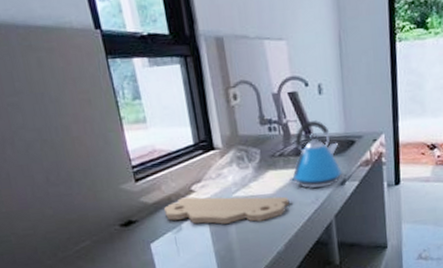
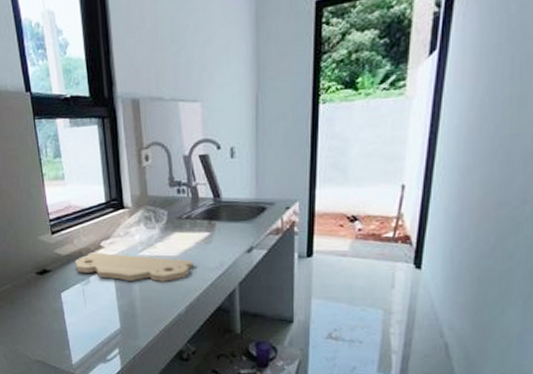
kettle: present [290,119,342,188] -> none [195,183,249,253]

